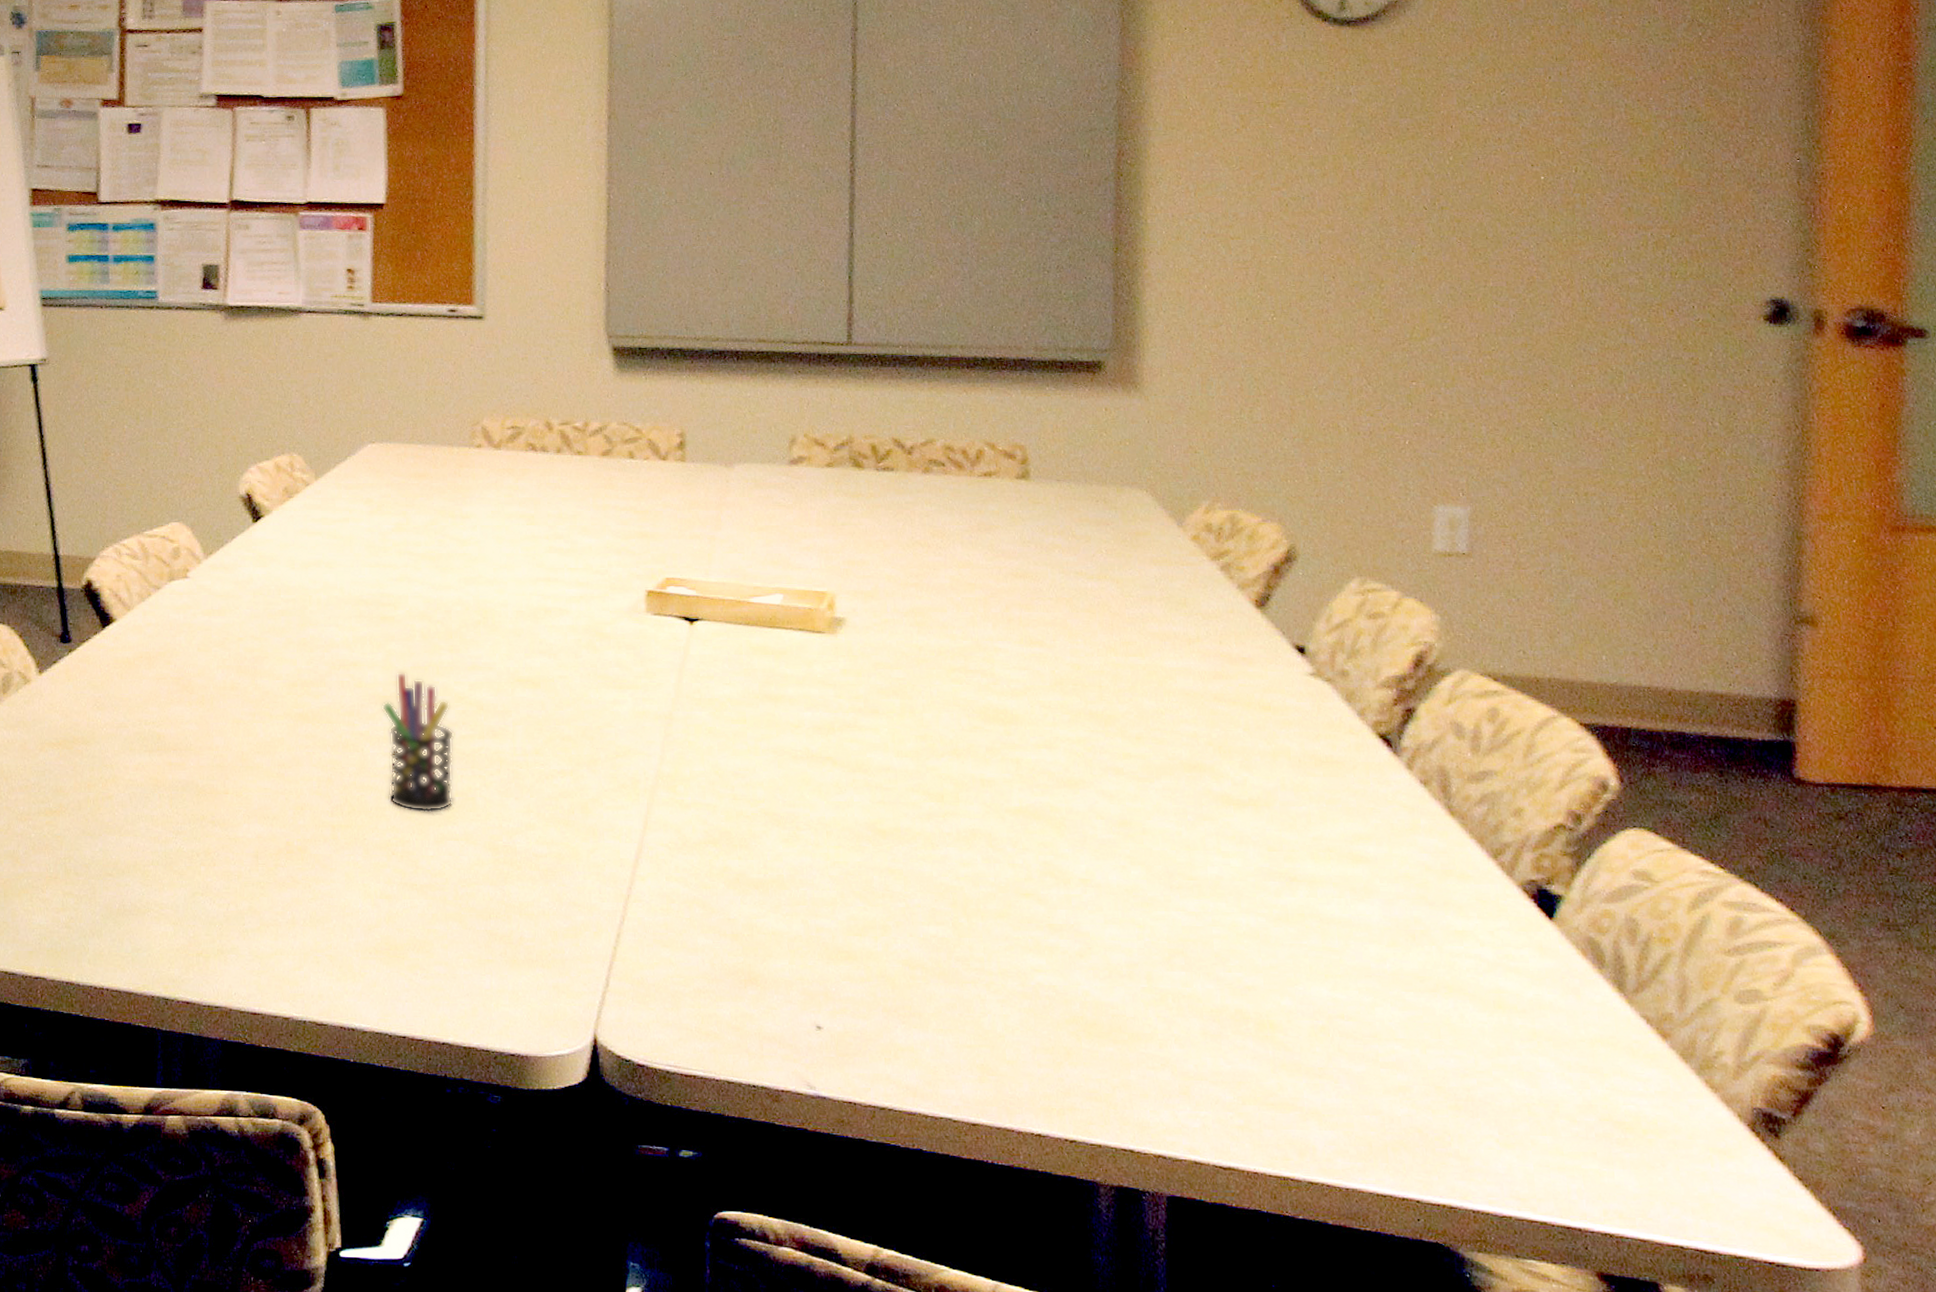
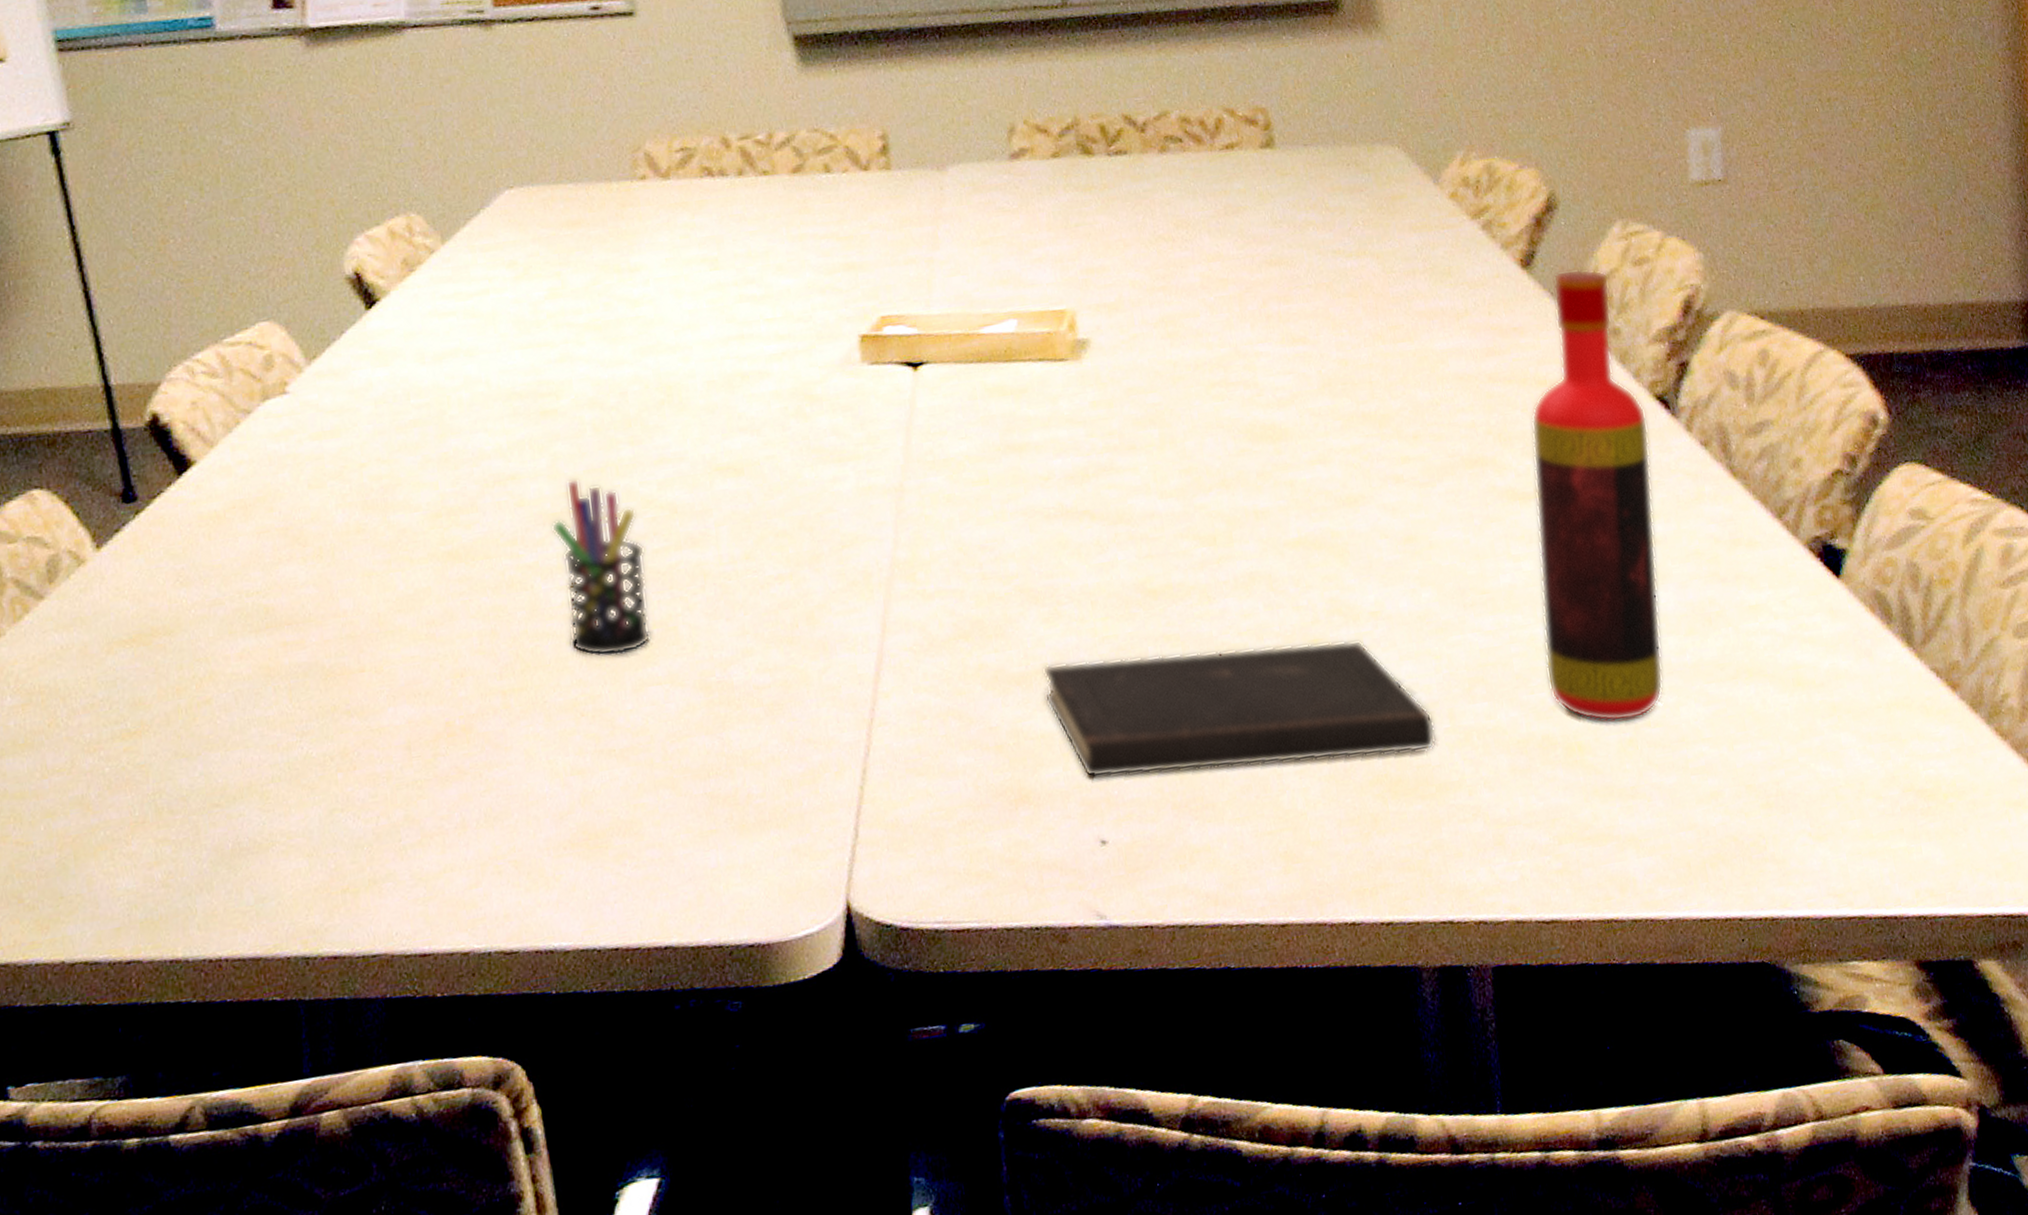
hardcover book: none [778,877,1133,1004] -> present [1043,640,1436,779]
bottle: none [1245,614,1369,1010] -> present [1531,269,1663,722]

